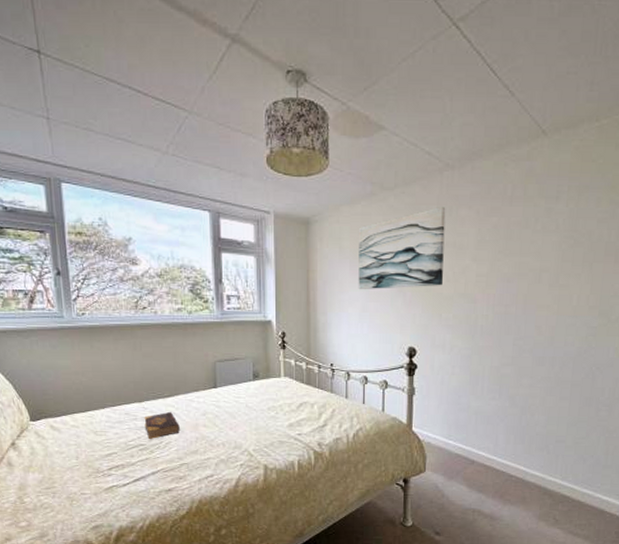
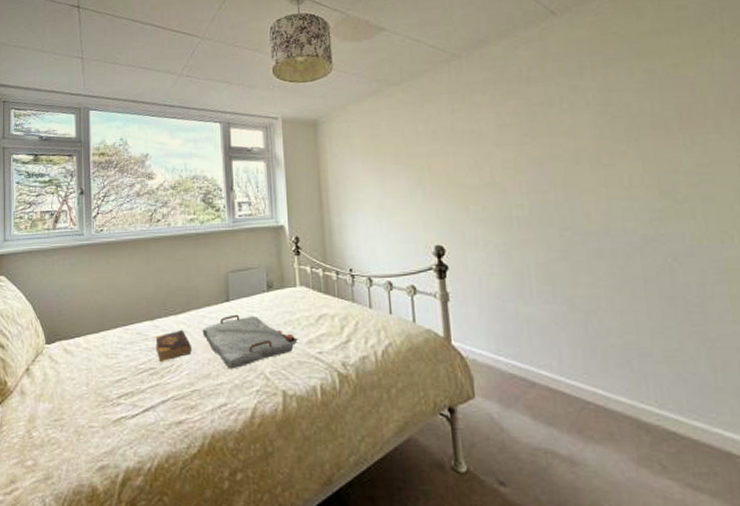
serving tray: none [190,400,281,447] -> present [202,314,299,369]
wall art: present [358,207,446,289] -> none [367,95,465,186]

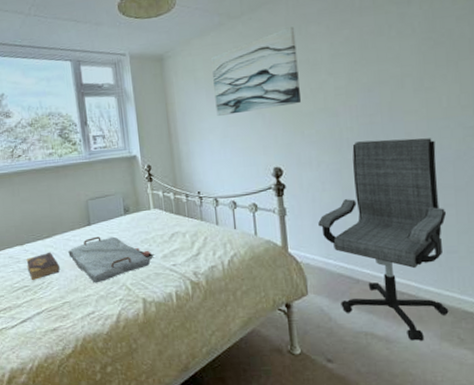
wall art: none [367,95,465,186] -> present [210,27,301,116]
office chair: none [486,219,646,465] -> present [318,138,449,341]

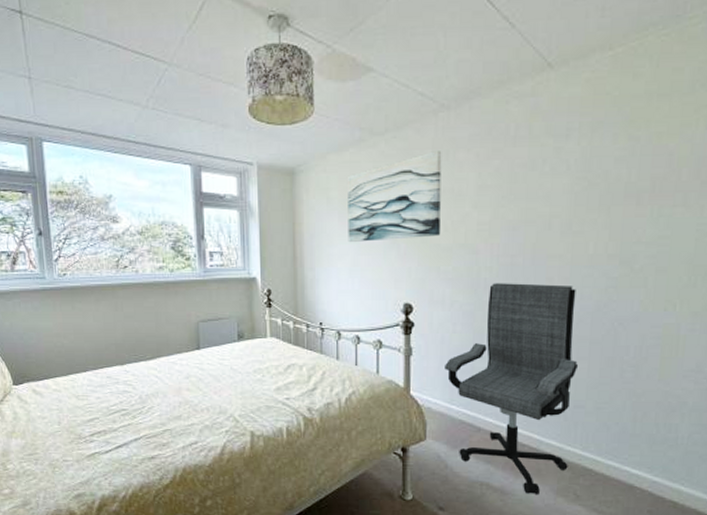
book: present [26,252,60,280] -> none [126,374,163,403]
serving tray: present [68,236,155,283] -> none [173,362,268,412]

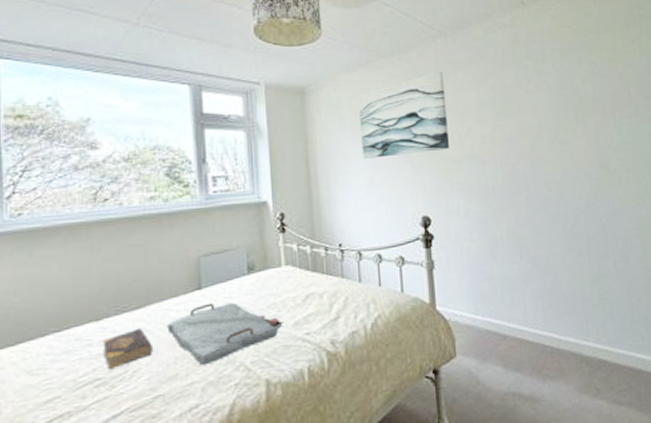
book: none [126,374,163,403] -> present [102,327,153,369]
serving tray: none [173,362,268,412] -> present [167,302,285,366]
office chair: present [445,283,579,494] -> none [466,188,586,397]

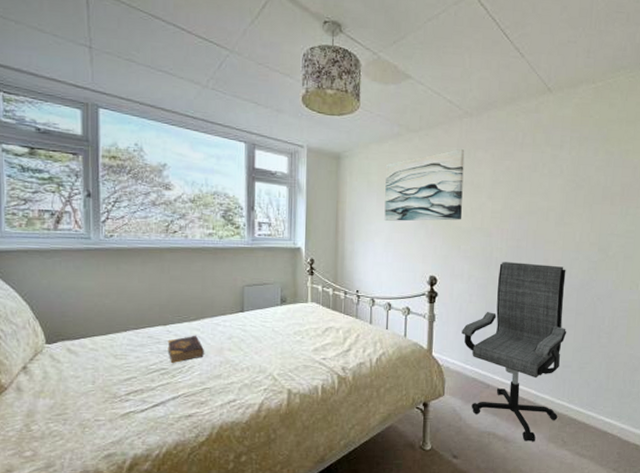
serving tray: present [167,302,285,366] -> none [216,324,306,371]
office chair: none [466,188,586,397] -> present [462,262,567,441]

